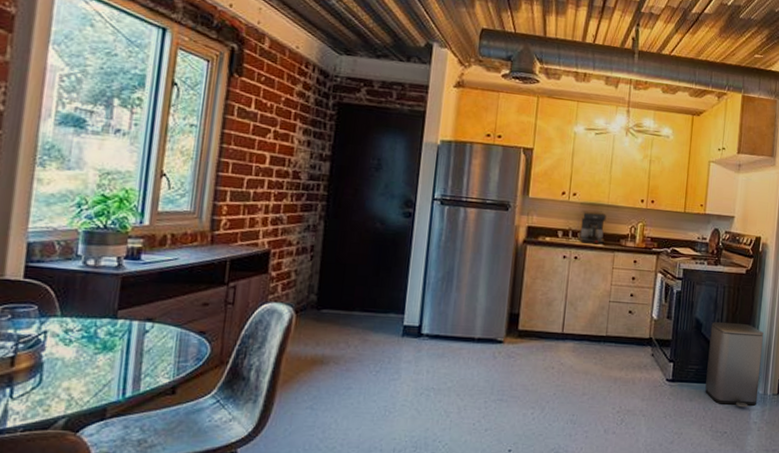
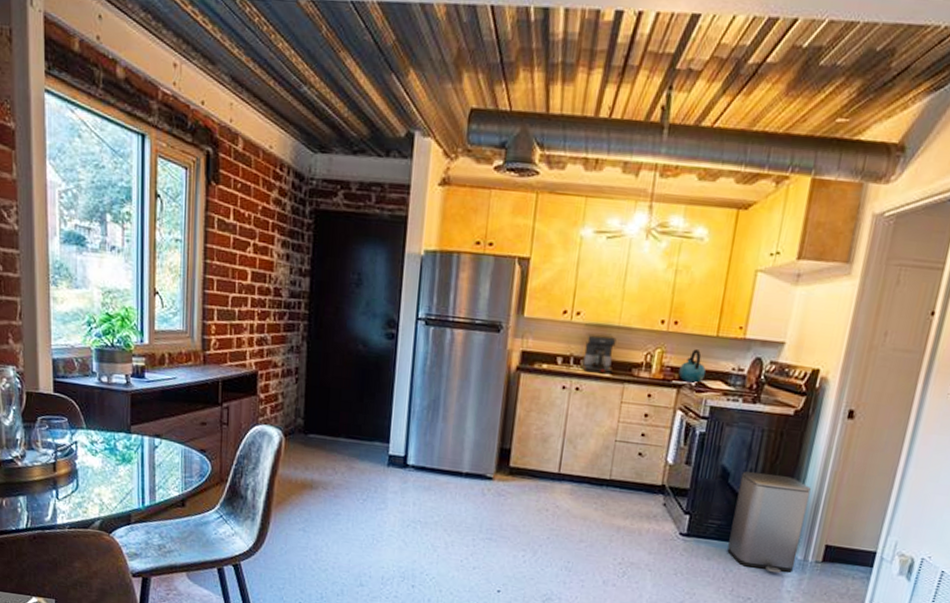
kettle: none [657,223,679,250] -> present [678,349,707,383]

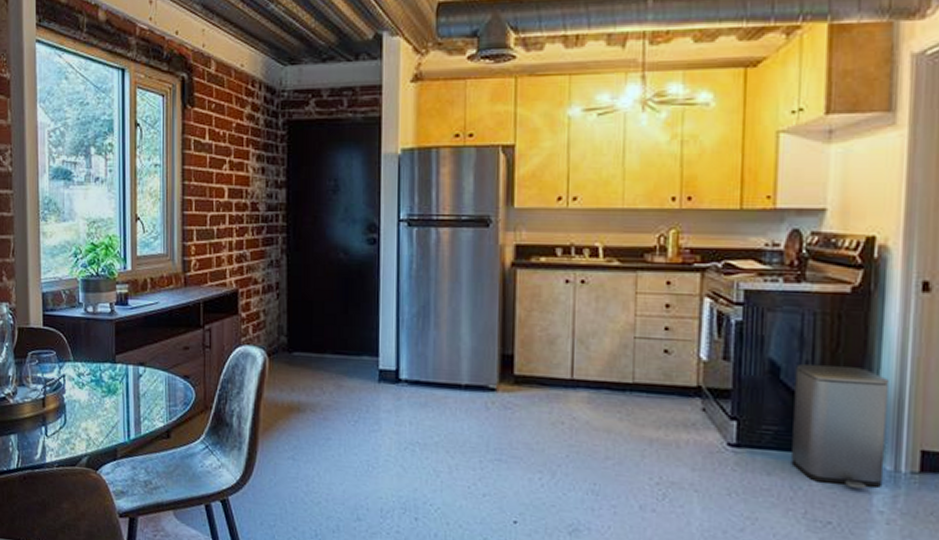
coffee maker: present [581,332,617,375] -> none [584,217,623,263]
kettle: present [678,349,707,383] -> none [700,226,734,264]

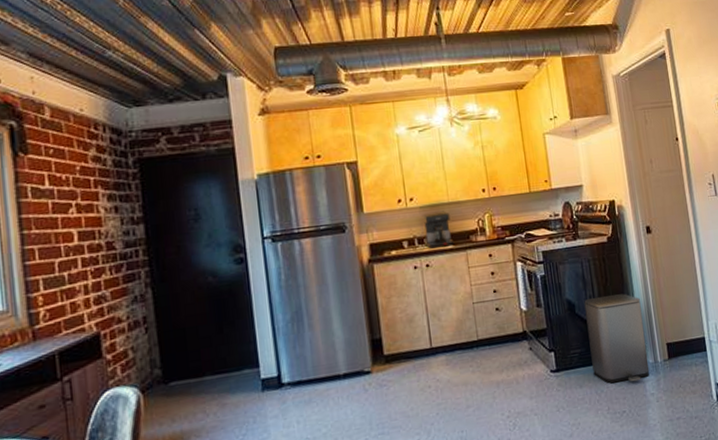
coffee maker: none [584,217,623,263] -> present [422,210,455,249]

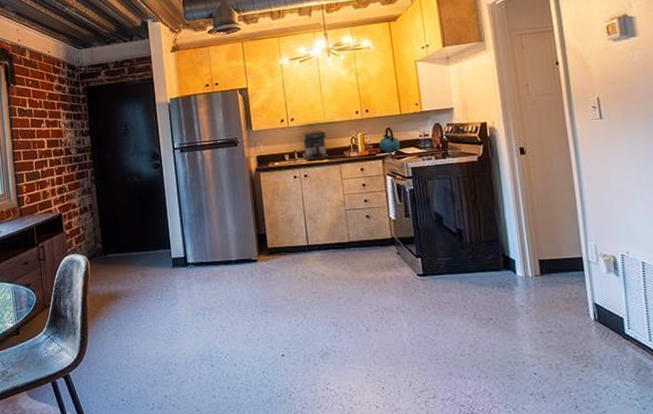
kettle: none [508,207,531,236] -> present [379,127,401,153]
pedal bin: present [584,293,650,384] -> none [452,210,519,293]

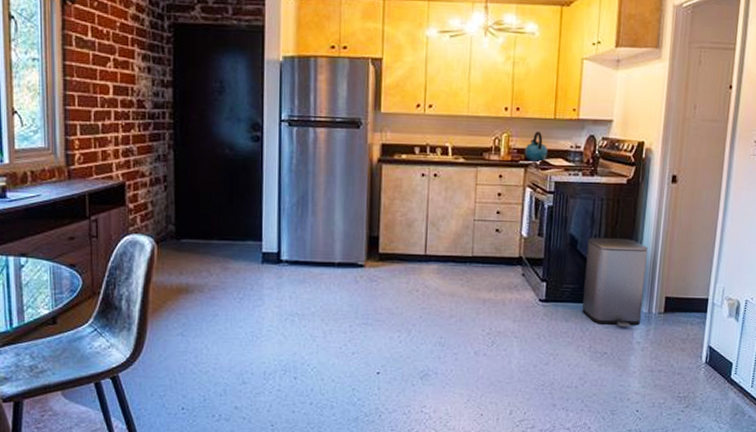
coffee maker: present [301,129,330,162] -> none [437,122,467,160]
pedal bin: none [452,210,519,293] -> present [582,237,648,327]

